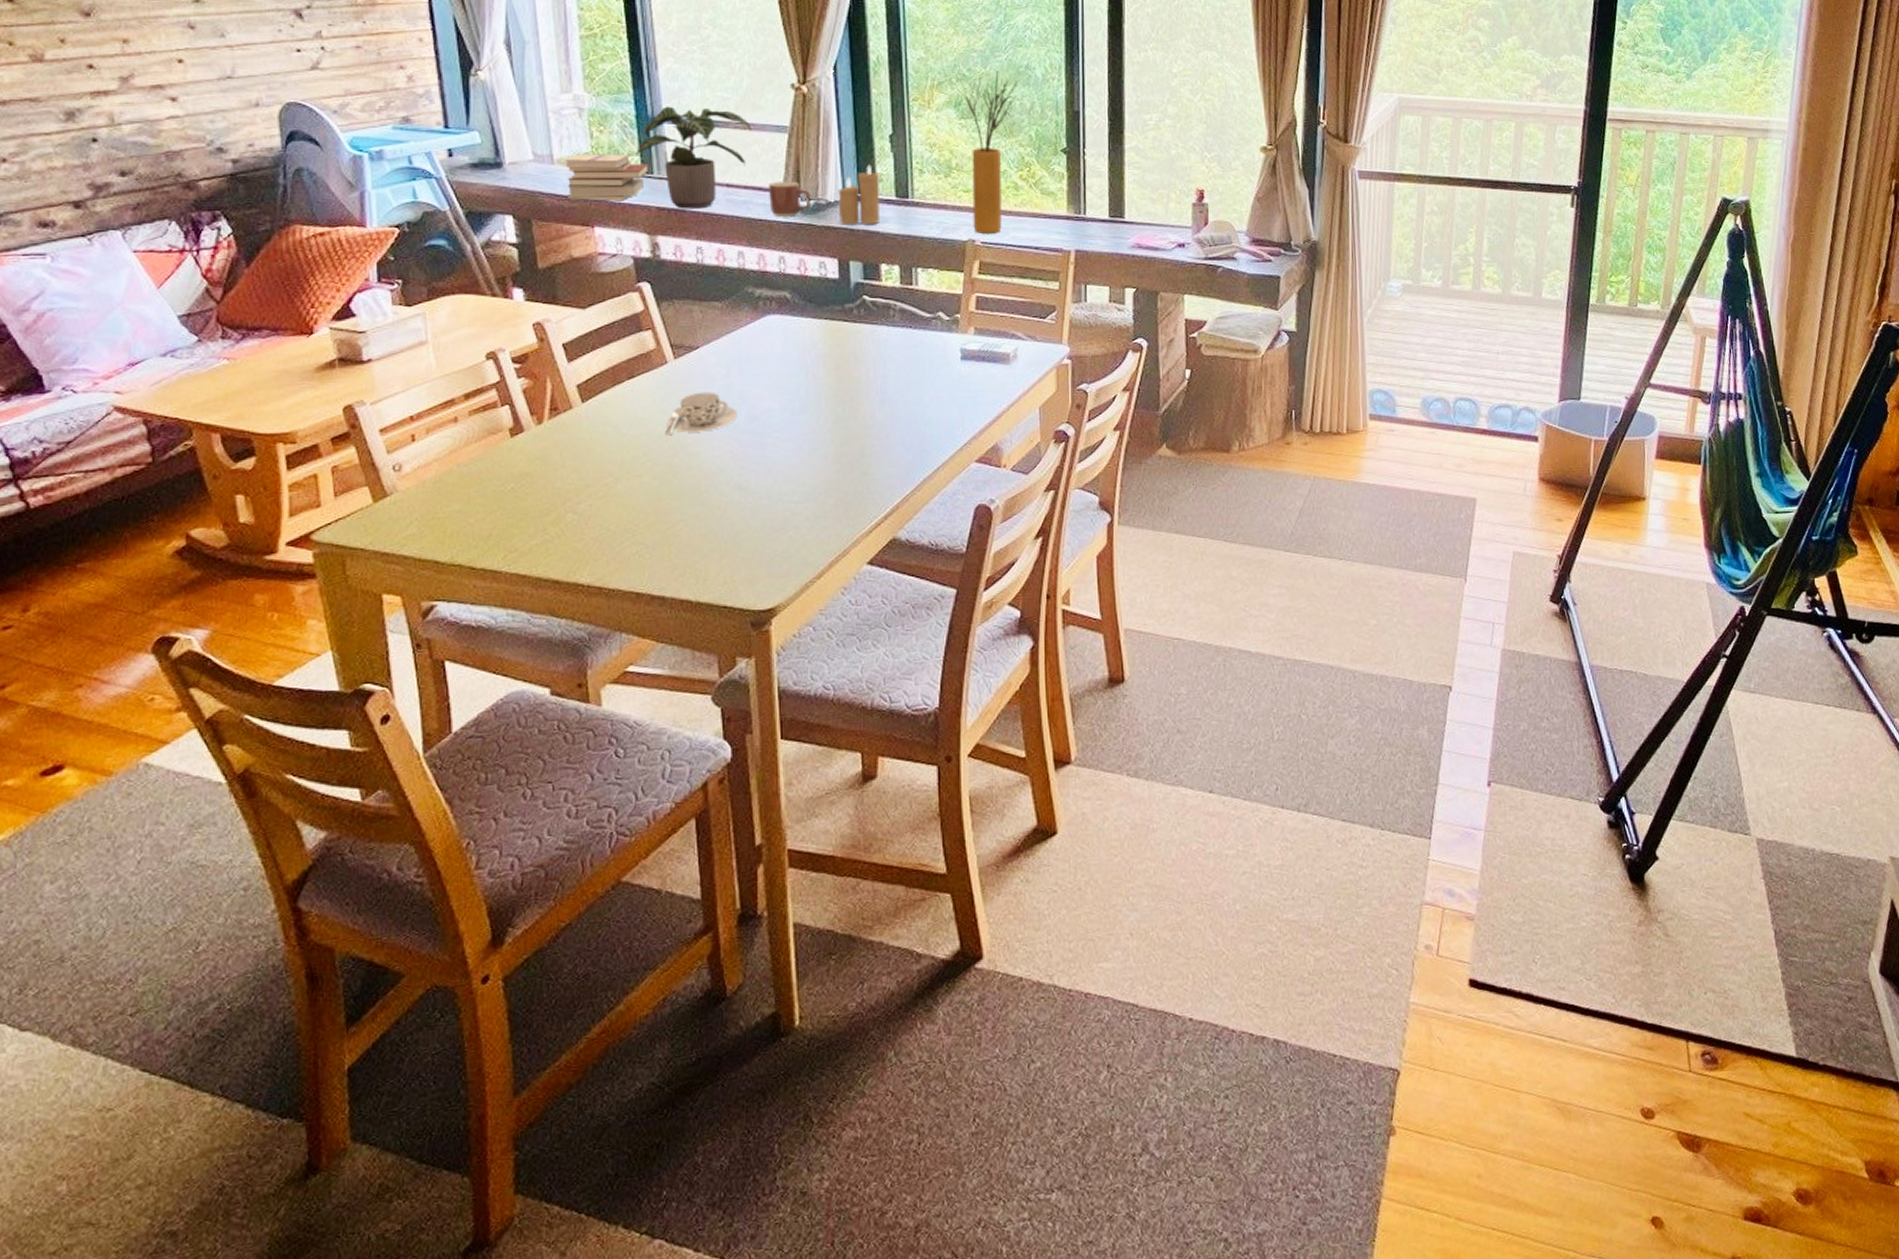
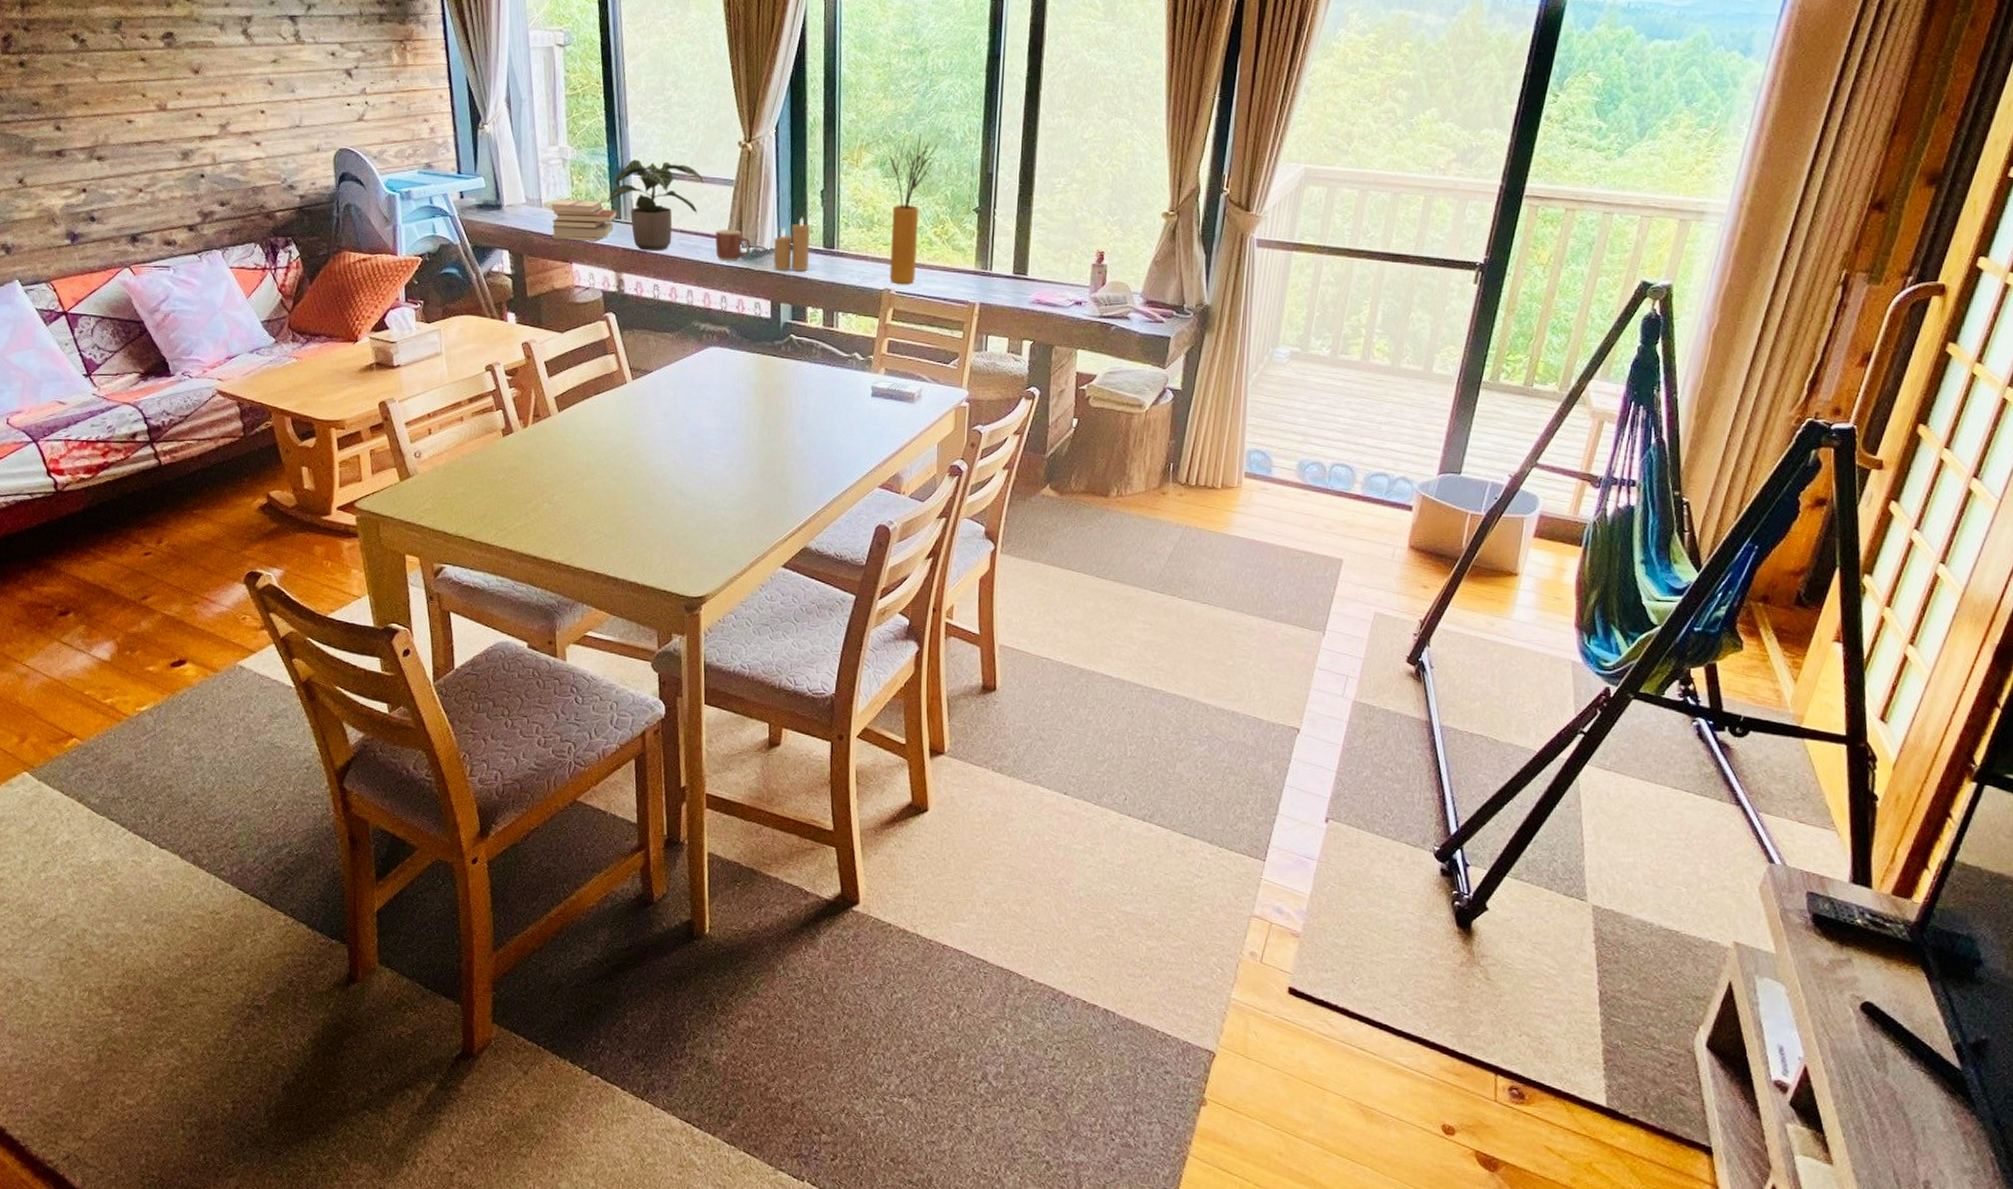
teacup: present [665,391,737,435] -> none [622,409,681,444]

